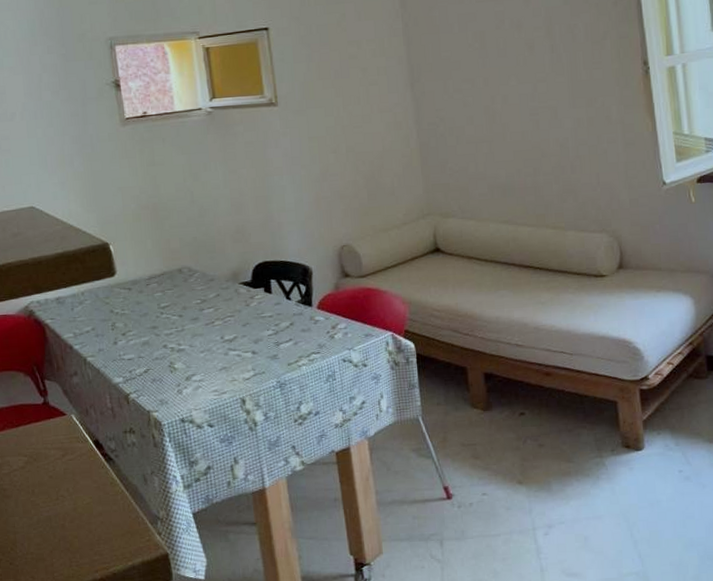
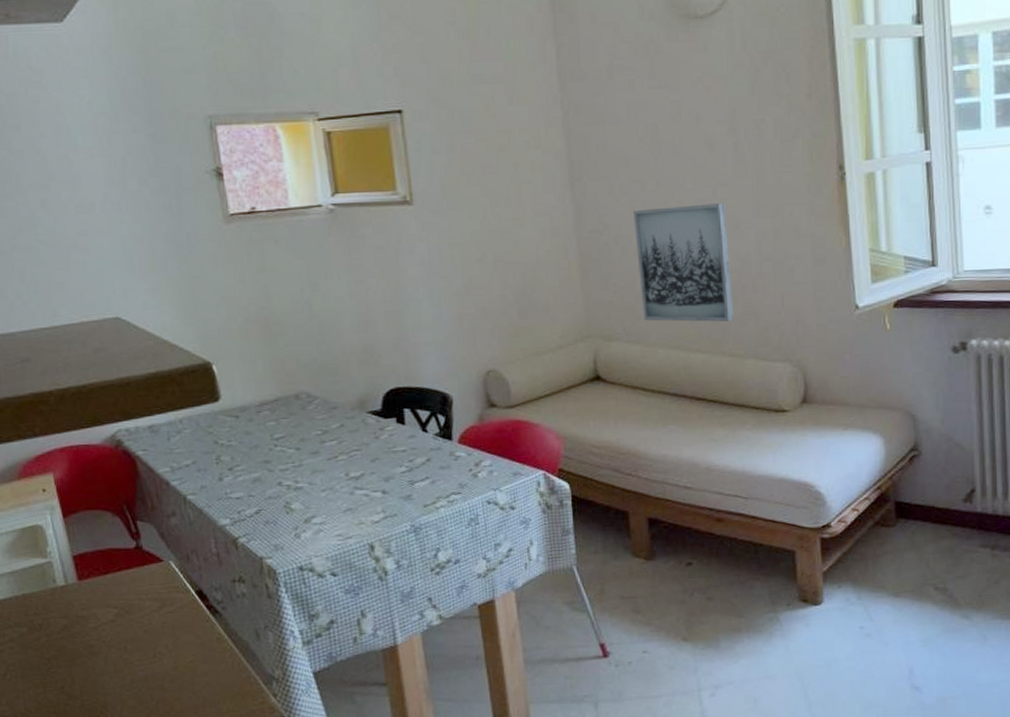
wall art: none [466,97,556,200] -> present [634,203,734,322]

